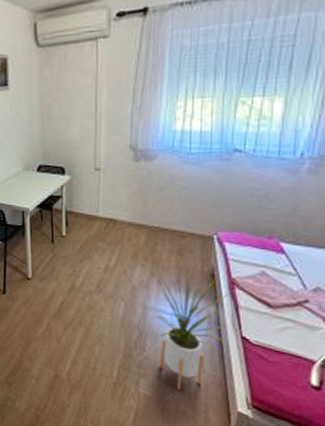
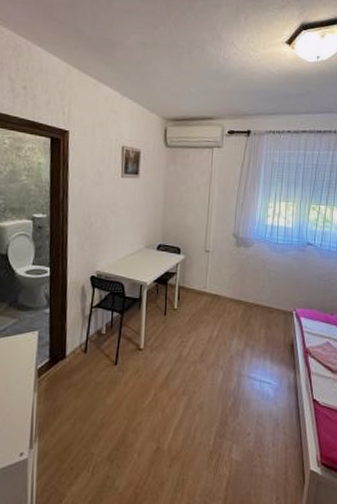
house plant: present [152,263,231,390] -> none [245,334,305,453]

